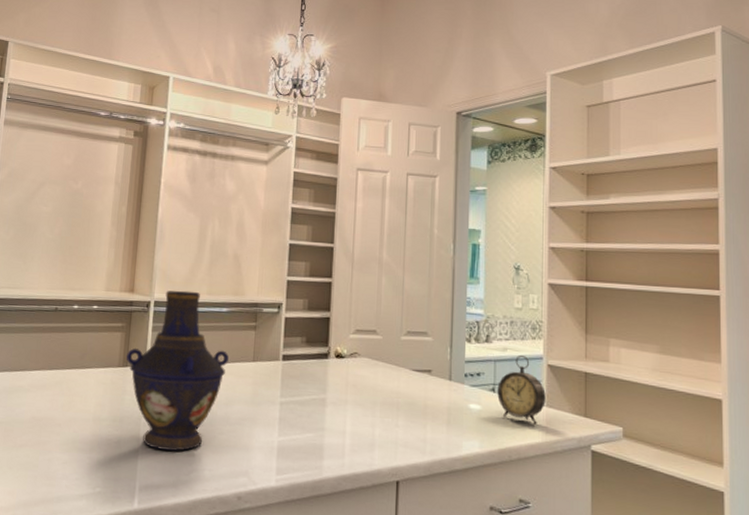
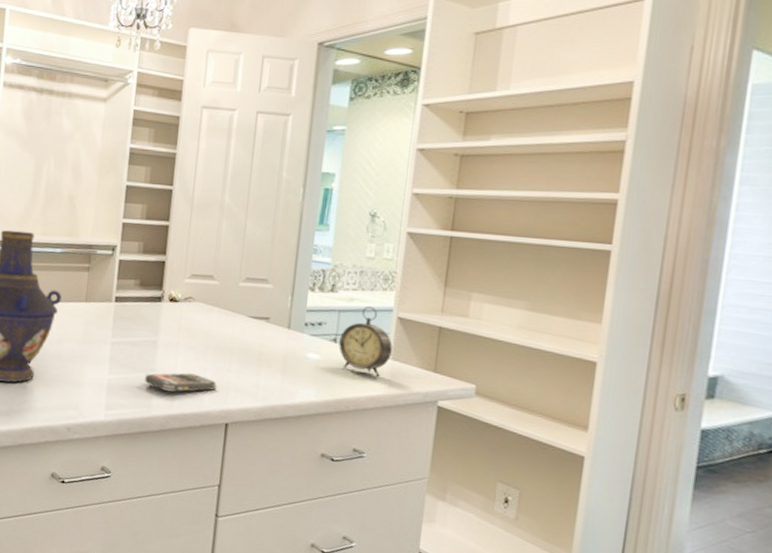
smartphone: none [314,430,386,452] -> present [144,373,217,393]

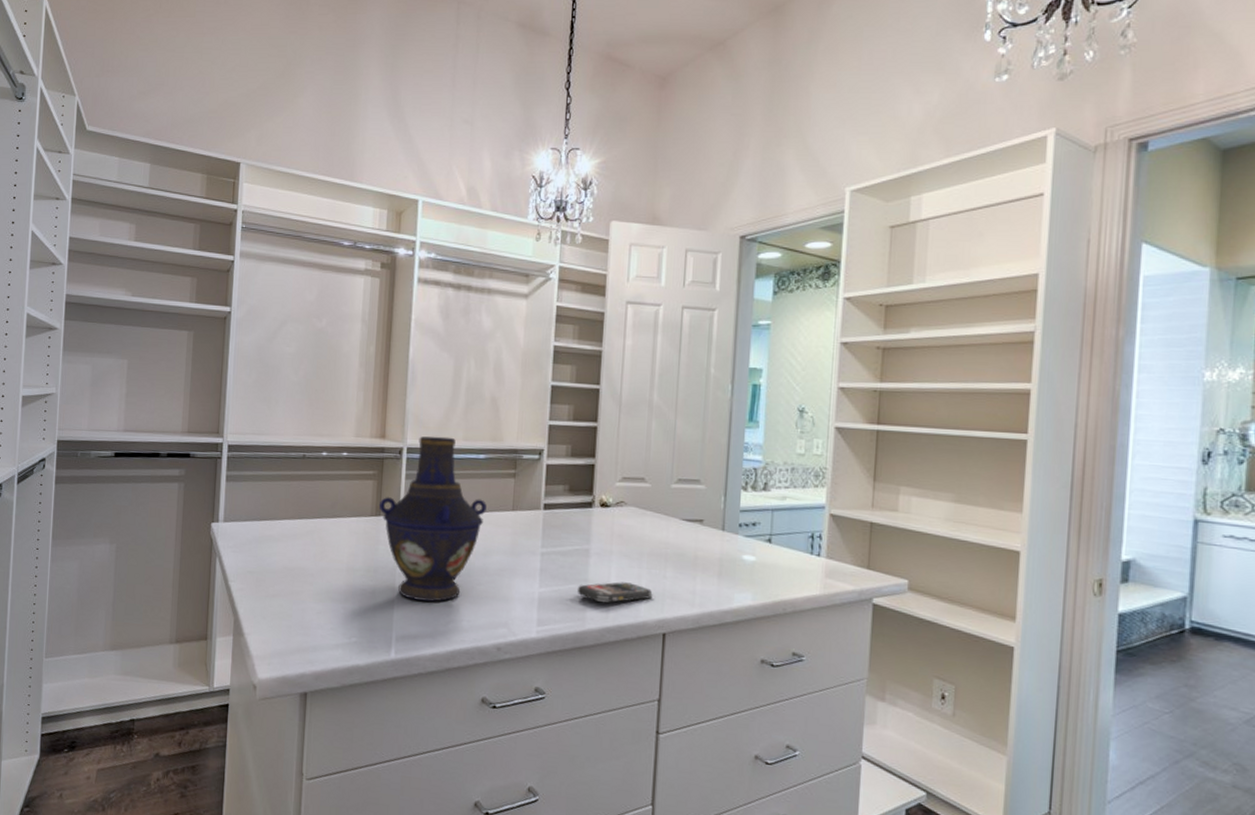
alarm clock: present [338,305,393,377] -> none [773,503,826,577]

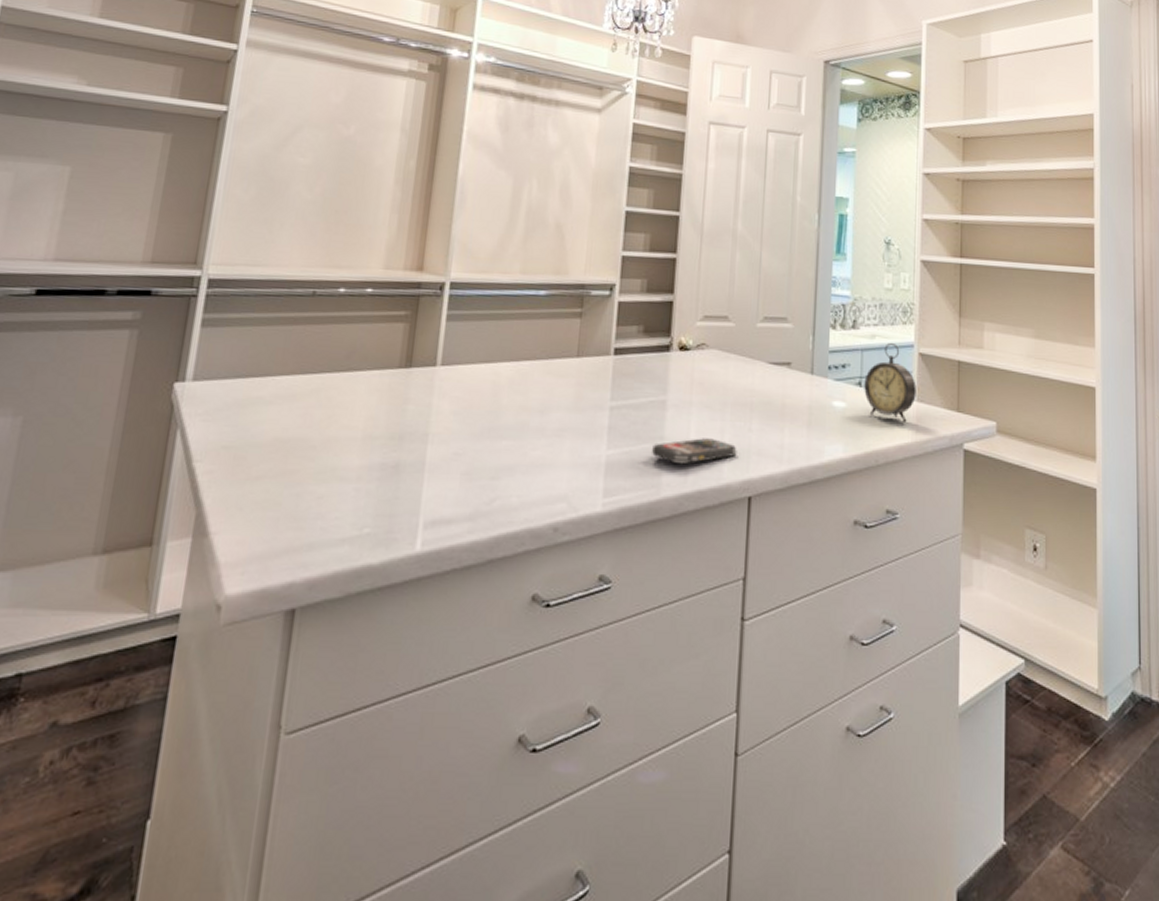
vase: present [378,436,487,603] -> none [410,268,546,476]
alarm clock: none [773,503,826,577] -> present [864,342,916,422]

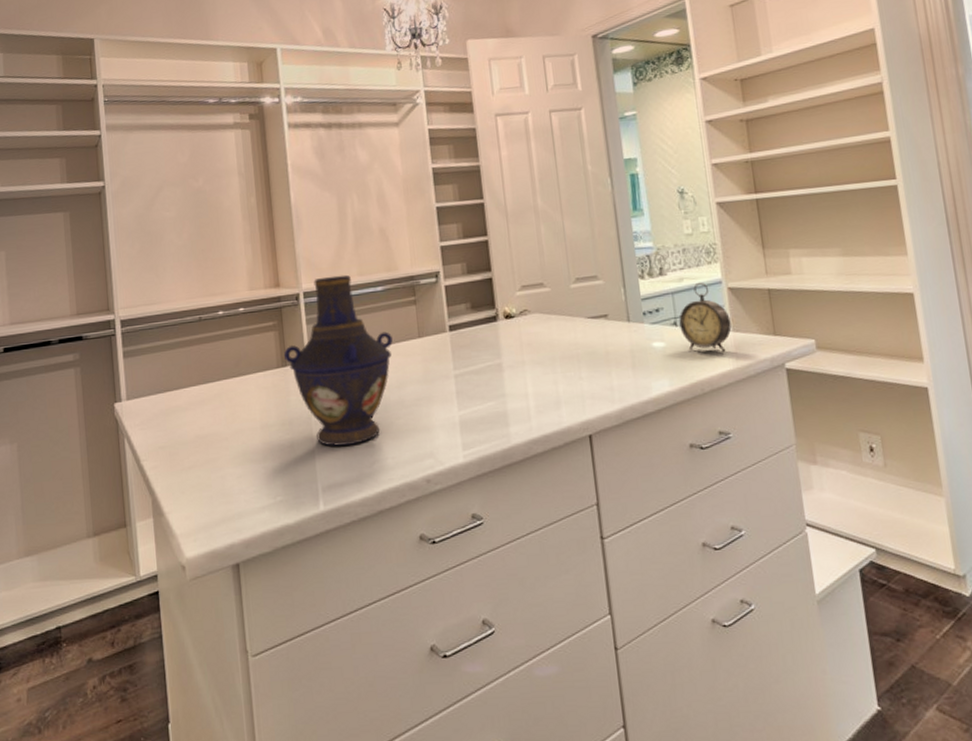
vase: none [410,268,546,476] -> present [283,274,393,446]
smartphone: present [651,438,737,465] -> none [496,389,572,416]

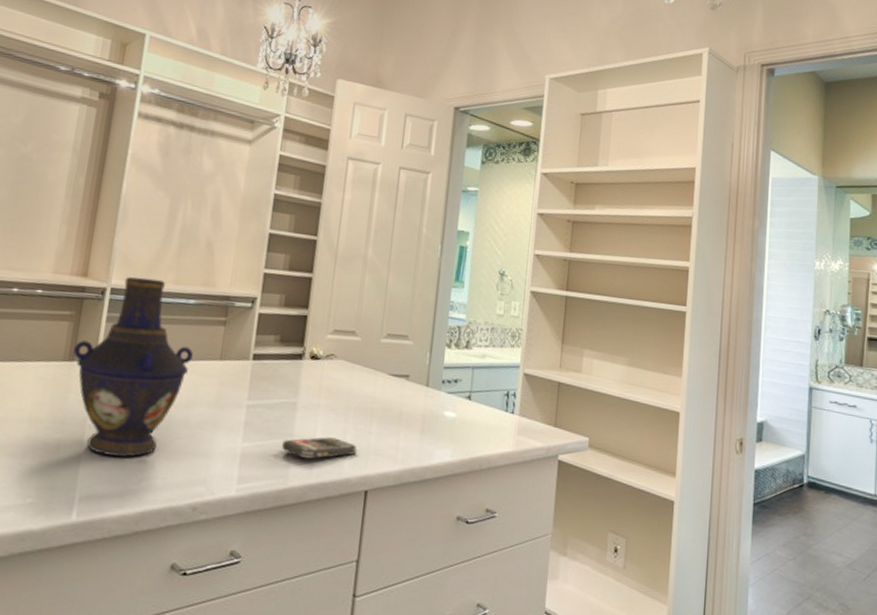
smartphone: none [496,389,572,416] -> present [281,437,357,460]
alarm clock: present [679,282,732,352] -> none [472,362,520,434]

